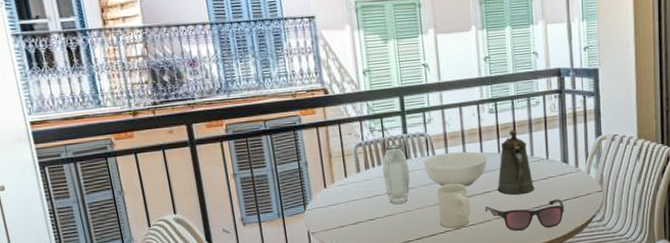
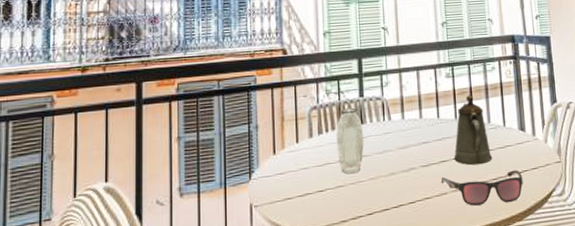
bowl: present [422,151,488,187] -> none [378,117,444,155]
cup: present [437,183,471,229] -> none [392,151,426,203]

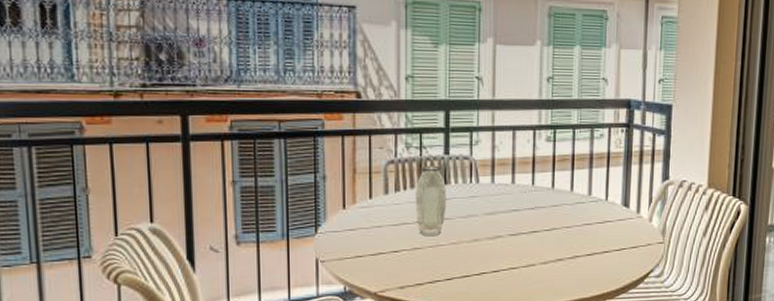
sunglasses: present [442,170,523,206] -> none [531,247,620,280]
coffee pot: present [454,95,493,166] -> none [546,163,589,239]

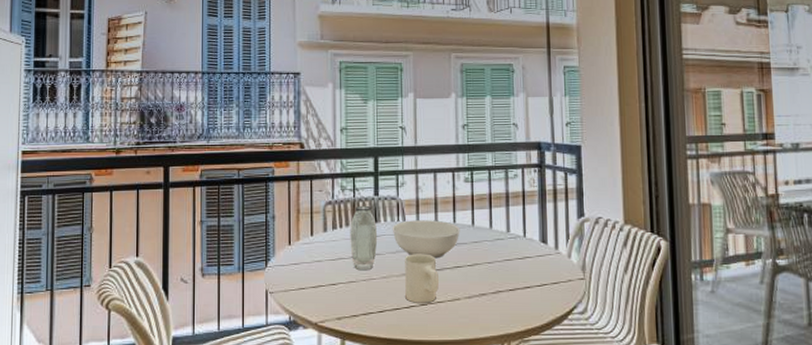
bowl: none [463,182,539,223] -> present [392,220,460,259]
cup: none [476,218,513,271] -> present [405,254,439,304]

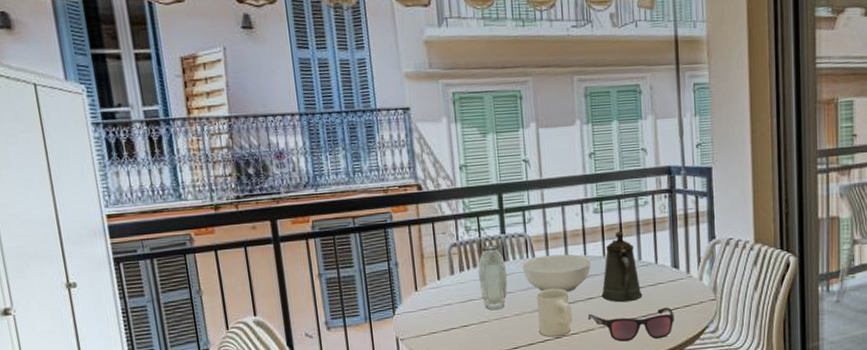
sunglasses: none [455,282,542,315] -> present [588,307,674,342]
coffee pot: none [469,202,510,274] -> present [601,231,643,303]

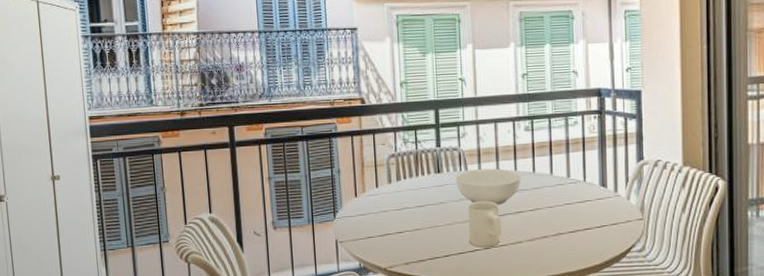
vase: present [478,244,508,311] -> none [414,157,441,219]
sunglasses: present [588,307,674,342] -> none [517,224,601,255]
coffee pot: present [601,231,643,303] -> none [530,149,570,218]

